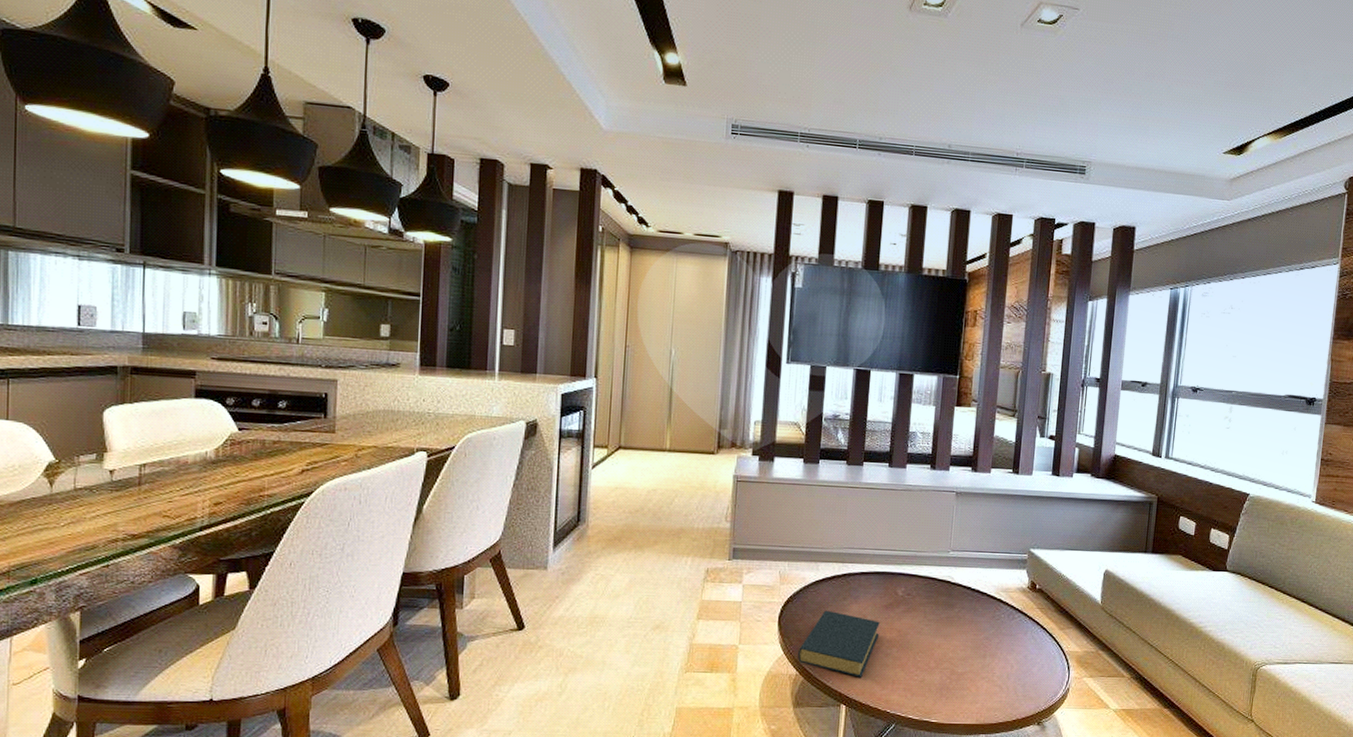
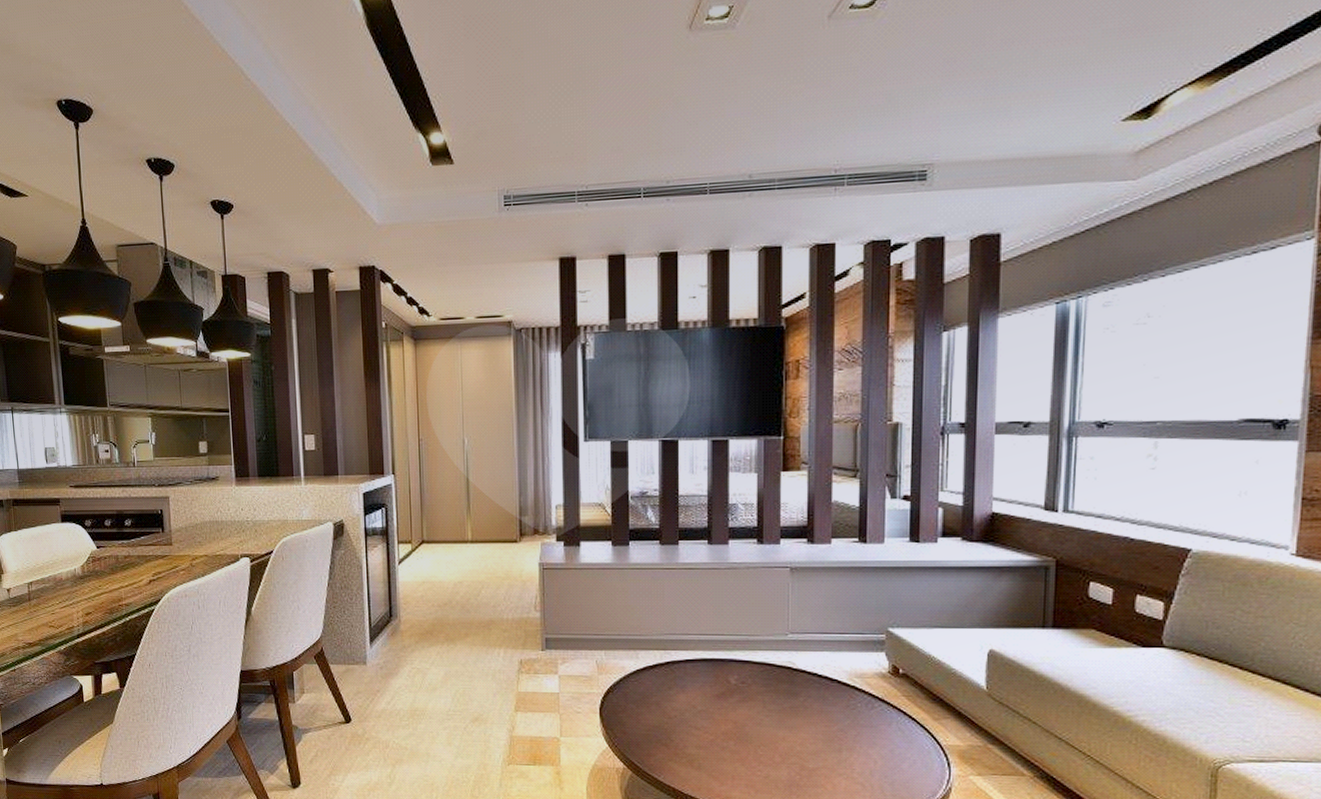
hardback book: present [798,610,880,678] -> none [624,700,712,772]

